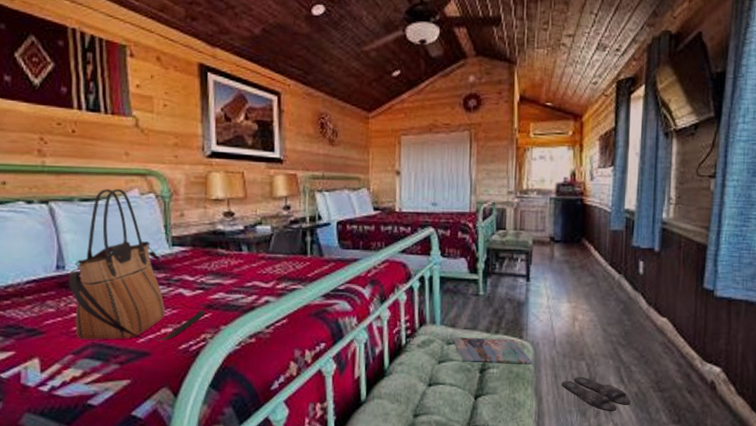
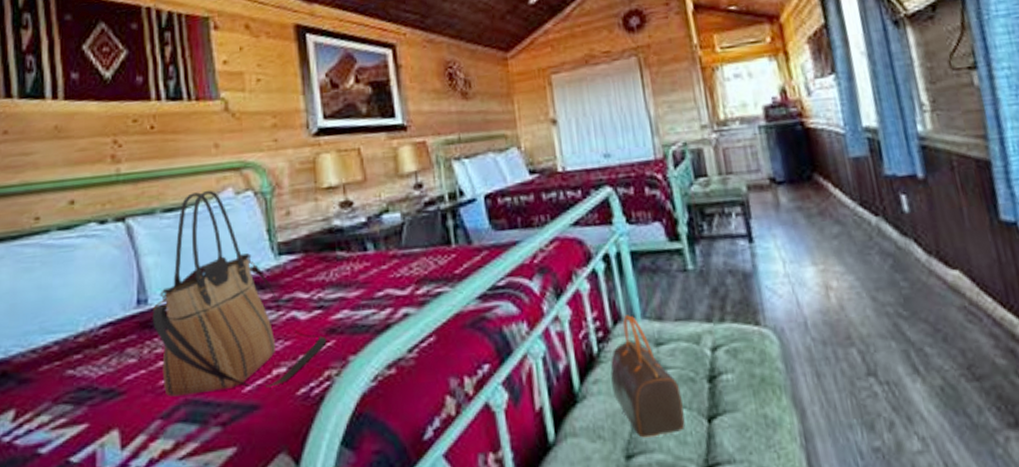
handbag: none [411,321,459,405] -> present [610,315,686,438]
magazine: present [452,337,532,365] -> none [661,328,781,369]
slippers: present [562,376,631,411] -> none [829,370,937,419]

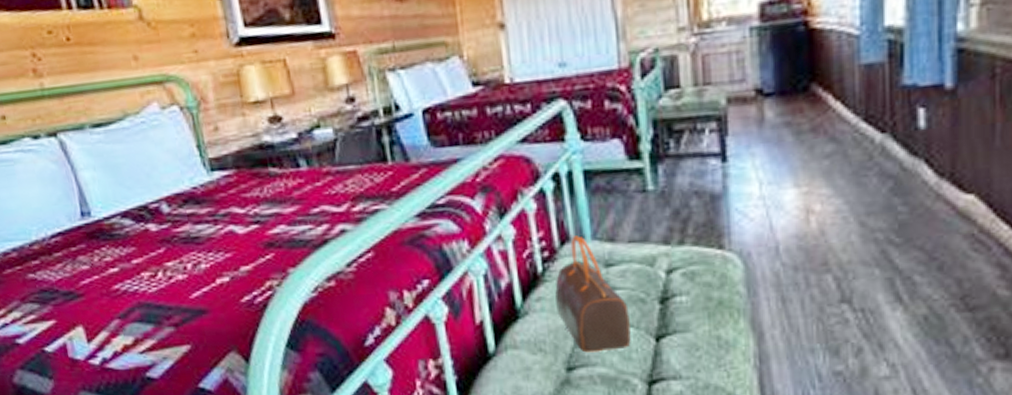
tote bag: present [152,190,327,397] -> none [96,104,266,300]

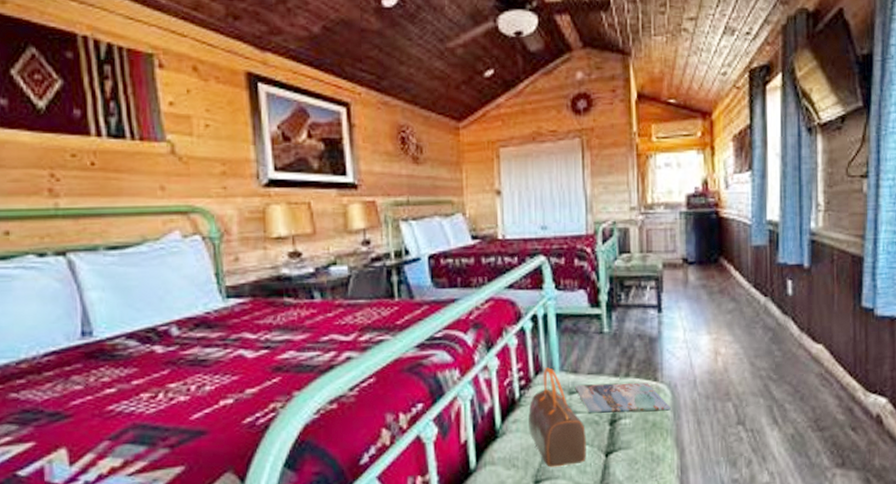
magazine: none [612,251,743,290] -> present [575,382,671,414]

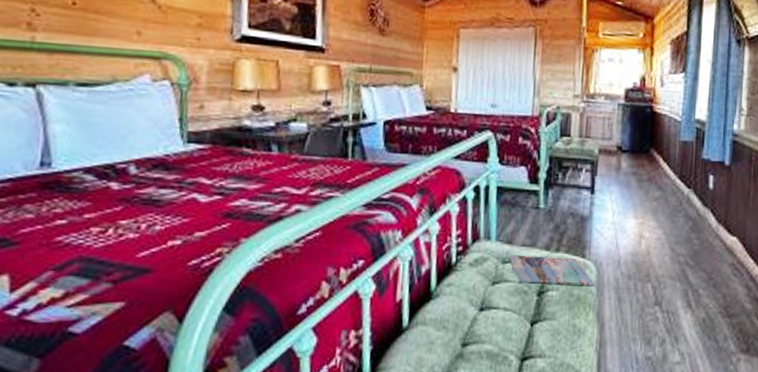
handbag: present [527,367,586,468] -> none [461,236,515,332]

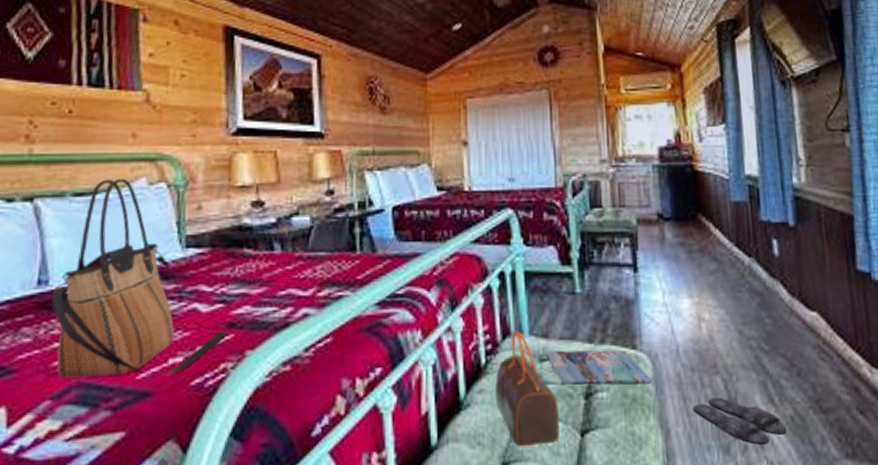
tote bag: none [54,72,223,256] -> present [51,178,226,379]
handbag: none [461,236,515,332] -> present [494,331,560,447]
slippers: none [626,300,698,339] -> present [693,397,787,444]

